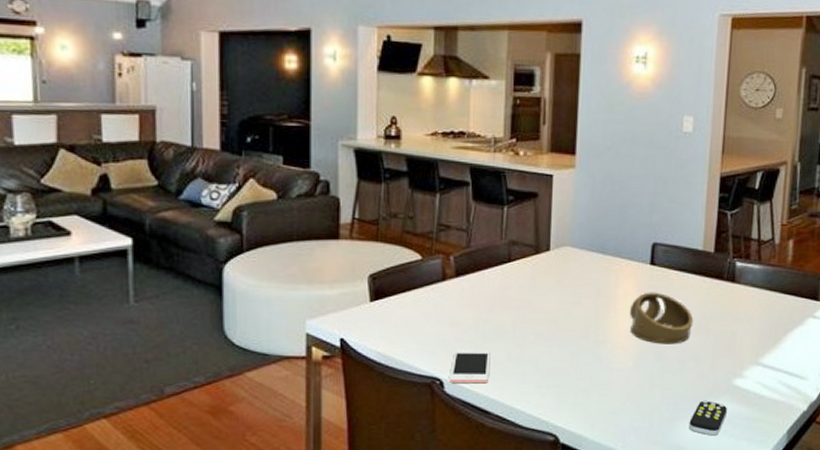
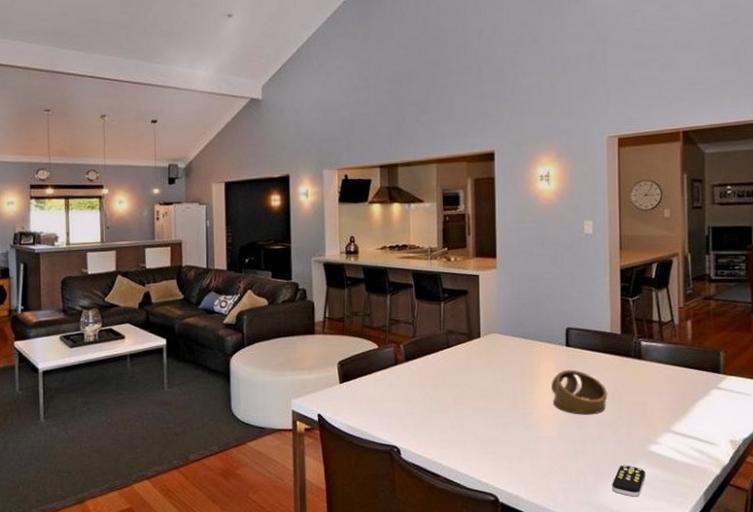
cell phone: present [449,350,491,384] -> none [405,422,437,451]

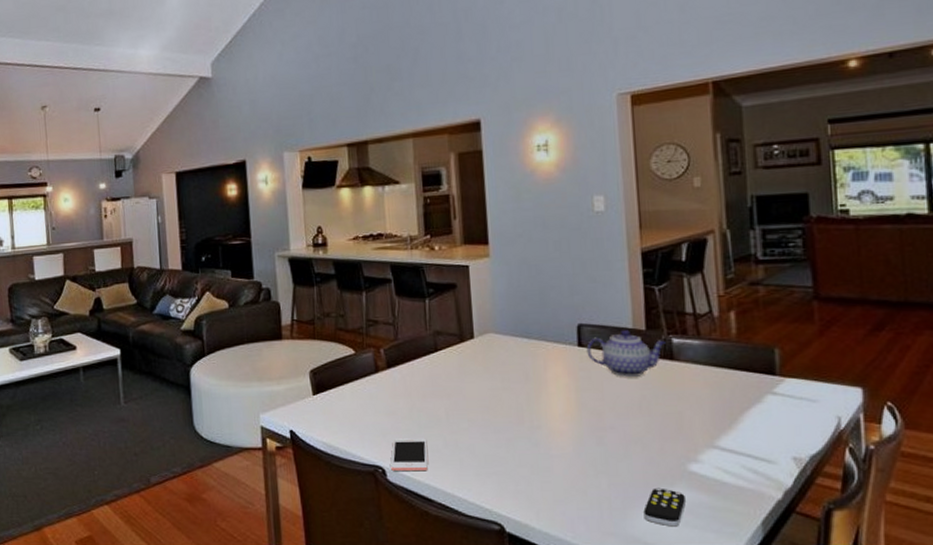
cell phone: none [405,422,437,451] -> present [390,438,428,472]
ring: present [551,369,608,415] -> none [562,374,633,428]
teapot: none [572,334,636,373] -> present [586,330,666,377]

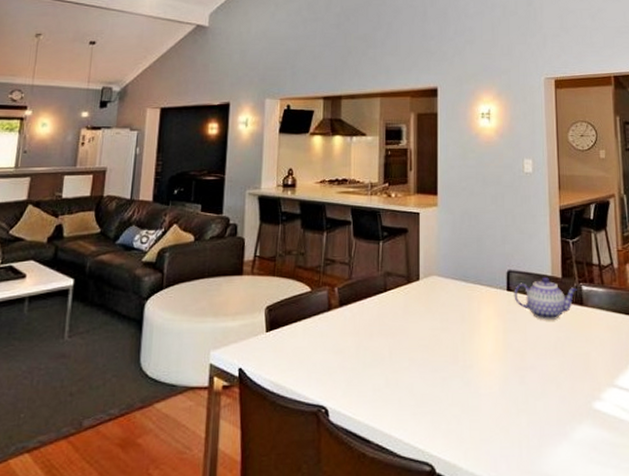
cell phone: present [390,438,428,472] -> none [334,377,370,411]
remote control: present [643,488,685,527] -> none [556,425,591,464]

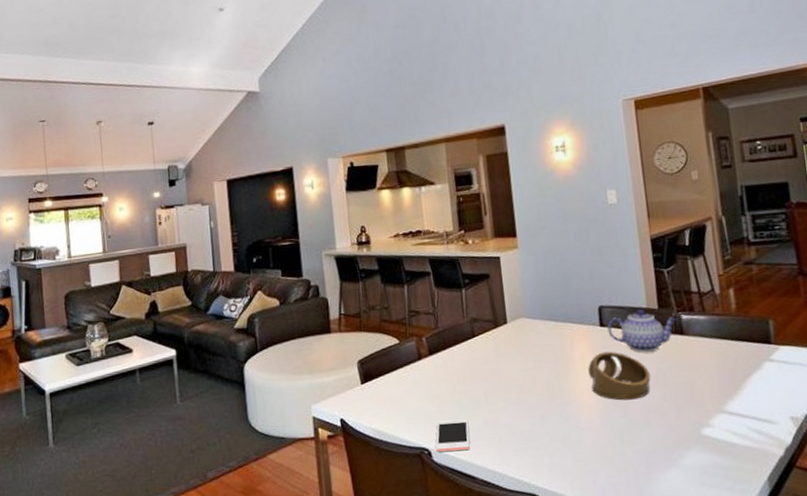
cell phone: none [334,377,370,411] -> present [435,419,470,452]
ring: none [491,316,550,368] -> present [588,351,651,401]

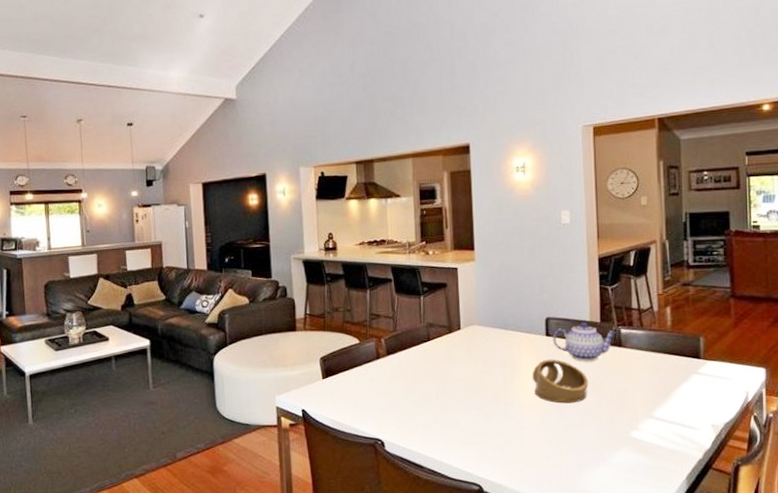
cell phone: present [435,419,470,452] -> none [388,414,420,443]

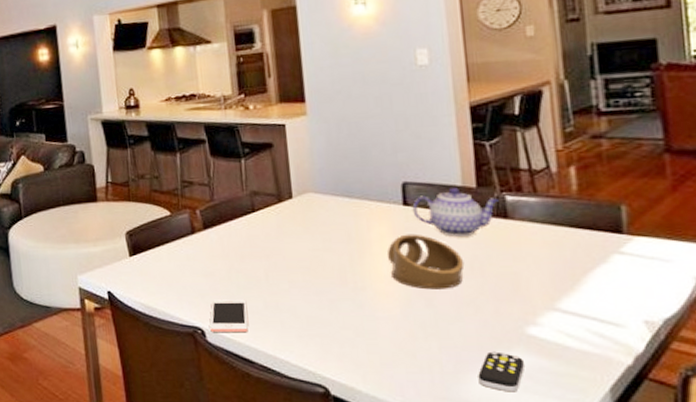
cell phone: none [388,414,420,443] -> present [210,299,248,333]
remote control: none [595,451,628,483] -> present [478,351,524,392]

